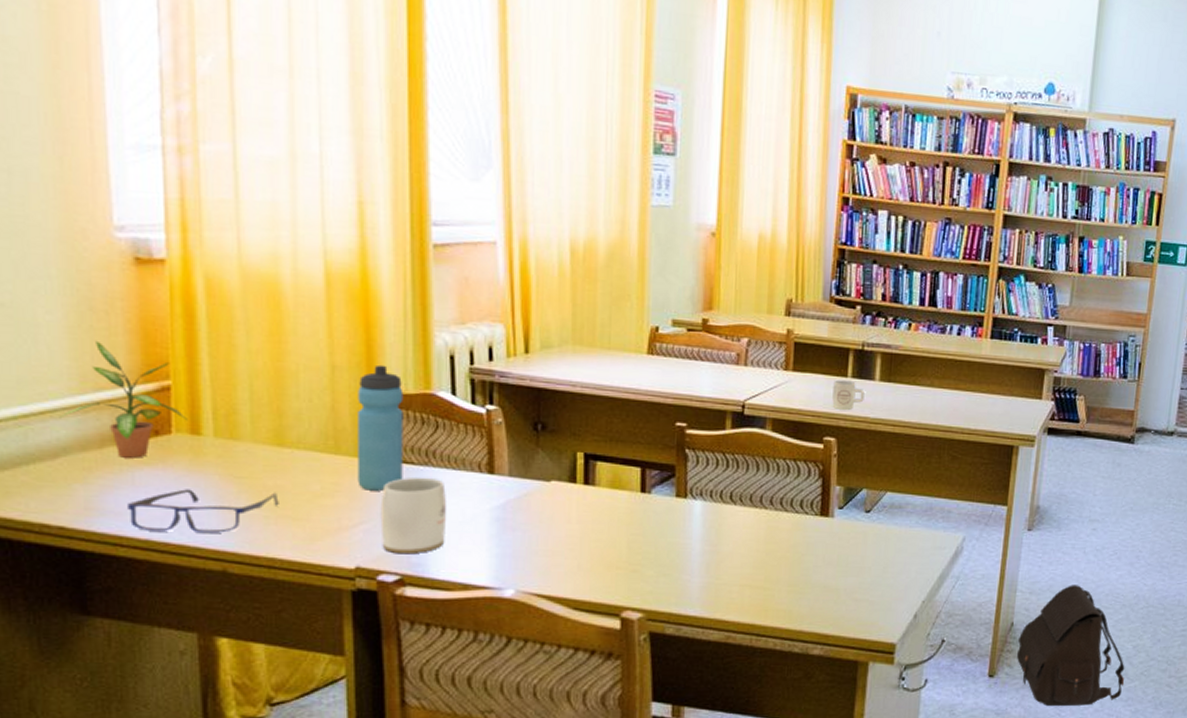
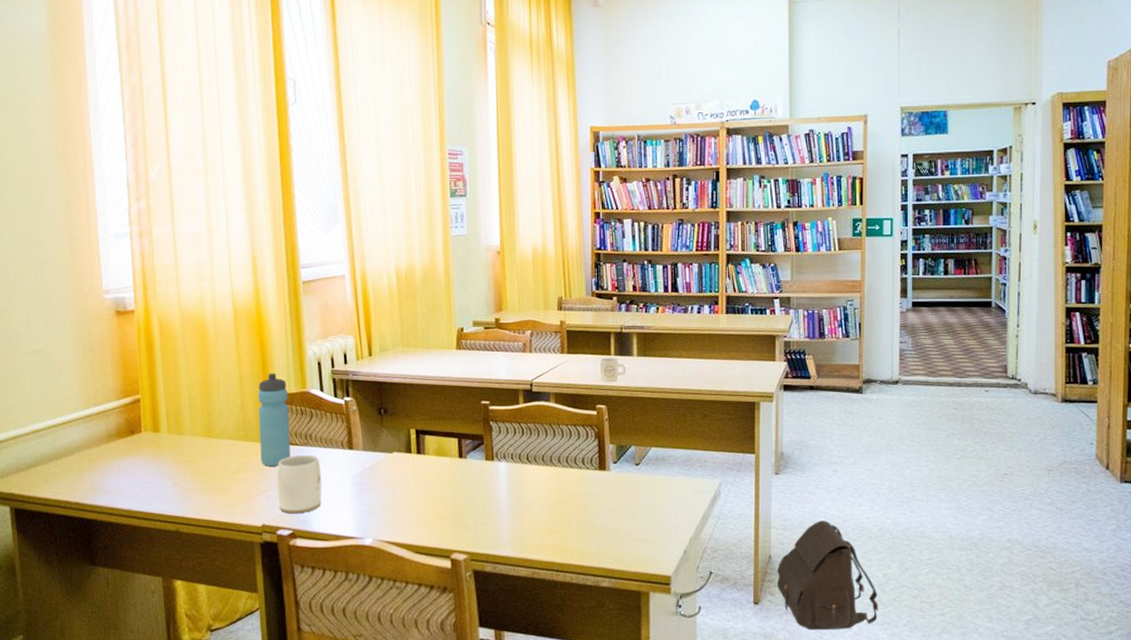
potted plant: present [59,340,188,458] -> none [74,370,151,452]
eyeglasses: present [128,489,279,533] -> none [116,471,211,503]

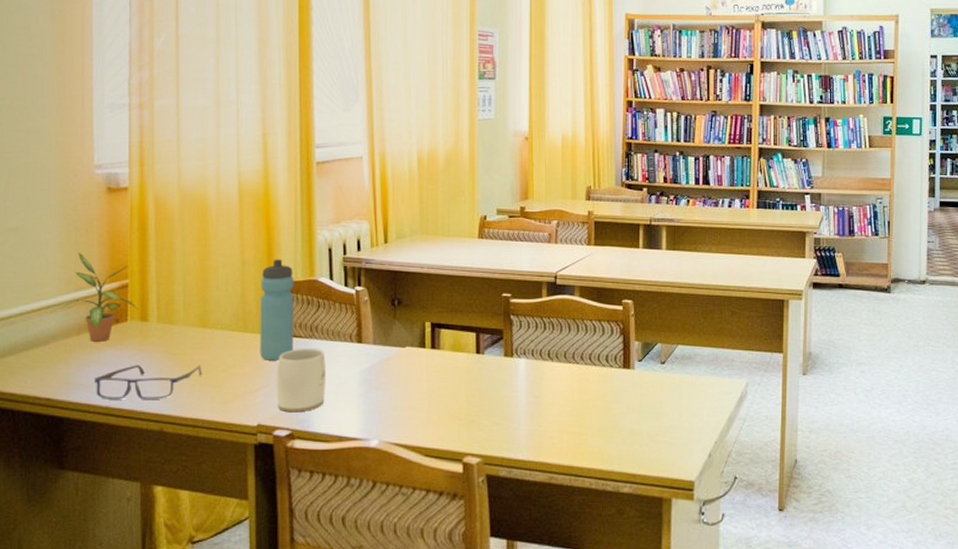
potted plant: none [74,370,151,452] -> present [51,252,139,342]
eyeglasses: none [116,471,211,503] -> present [95,365,202,400]
mug: present [600,358,626,383] -> none [628,251,654,277]
satchel: present [776,520,879,629] -> none [802,423,904,538]

